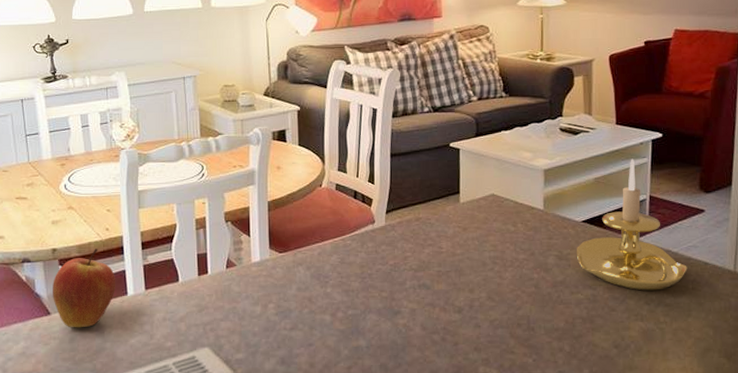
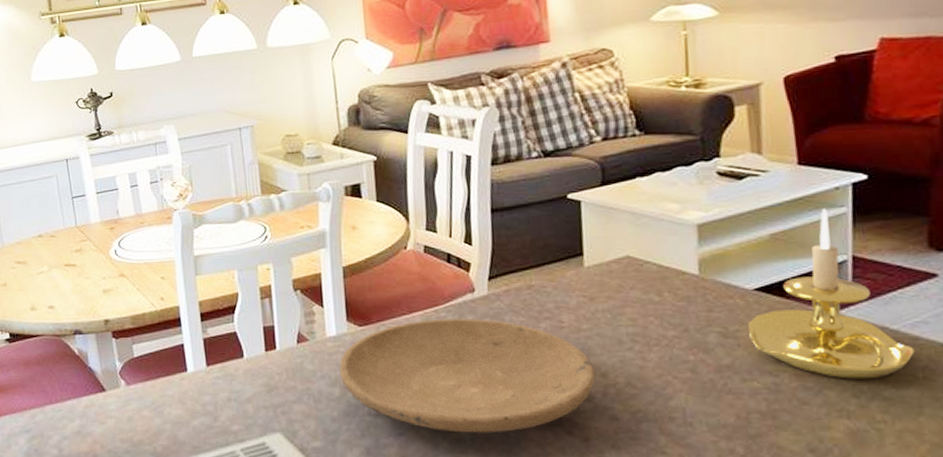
apple: present [53,248,116,328] -> none [106,320,175,407]
plate: none [261,246,464,342] -> present [339,319,595,433]

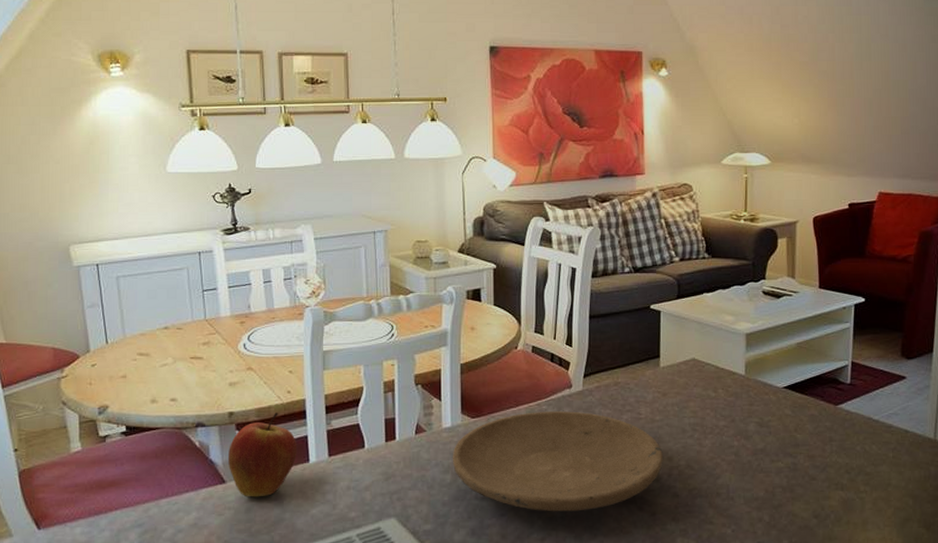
apple: none [106,320,175,407] -> present [228,412,297,498]
candle holder: present [747,208,915,379] -> none [777,323,888,459]

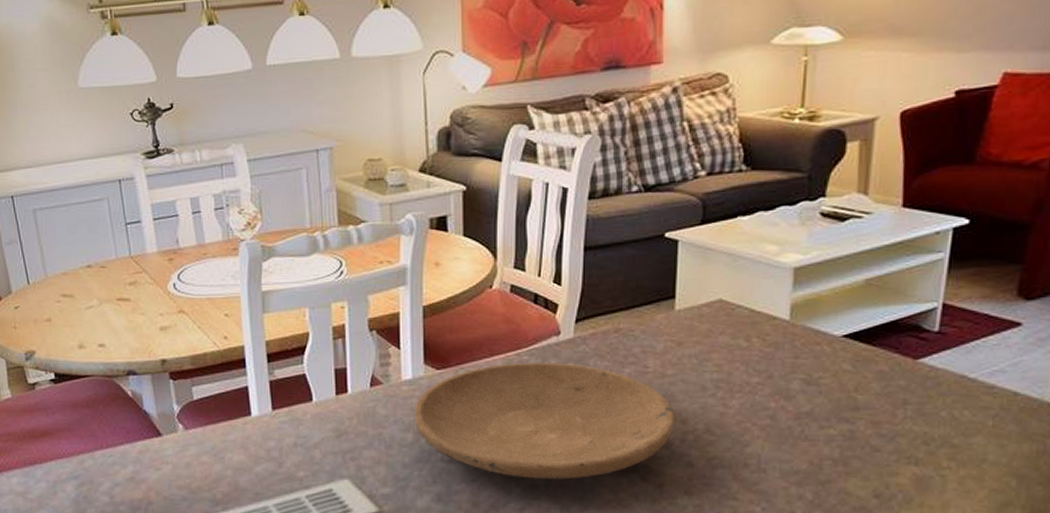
apple: present [228,412,297,498] -> none [163,360,238,452]

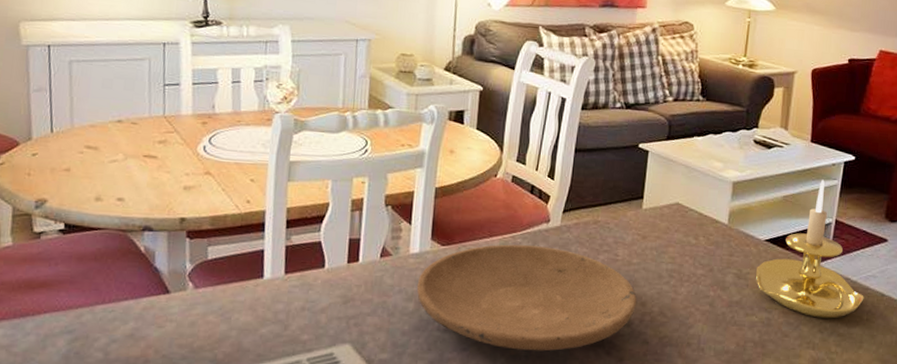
candle holder: none [830,253,988,427] -> present [755,179,864,319]

